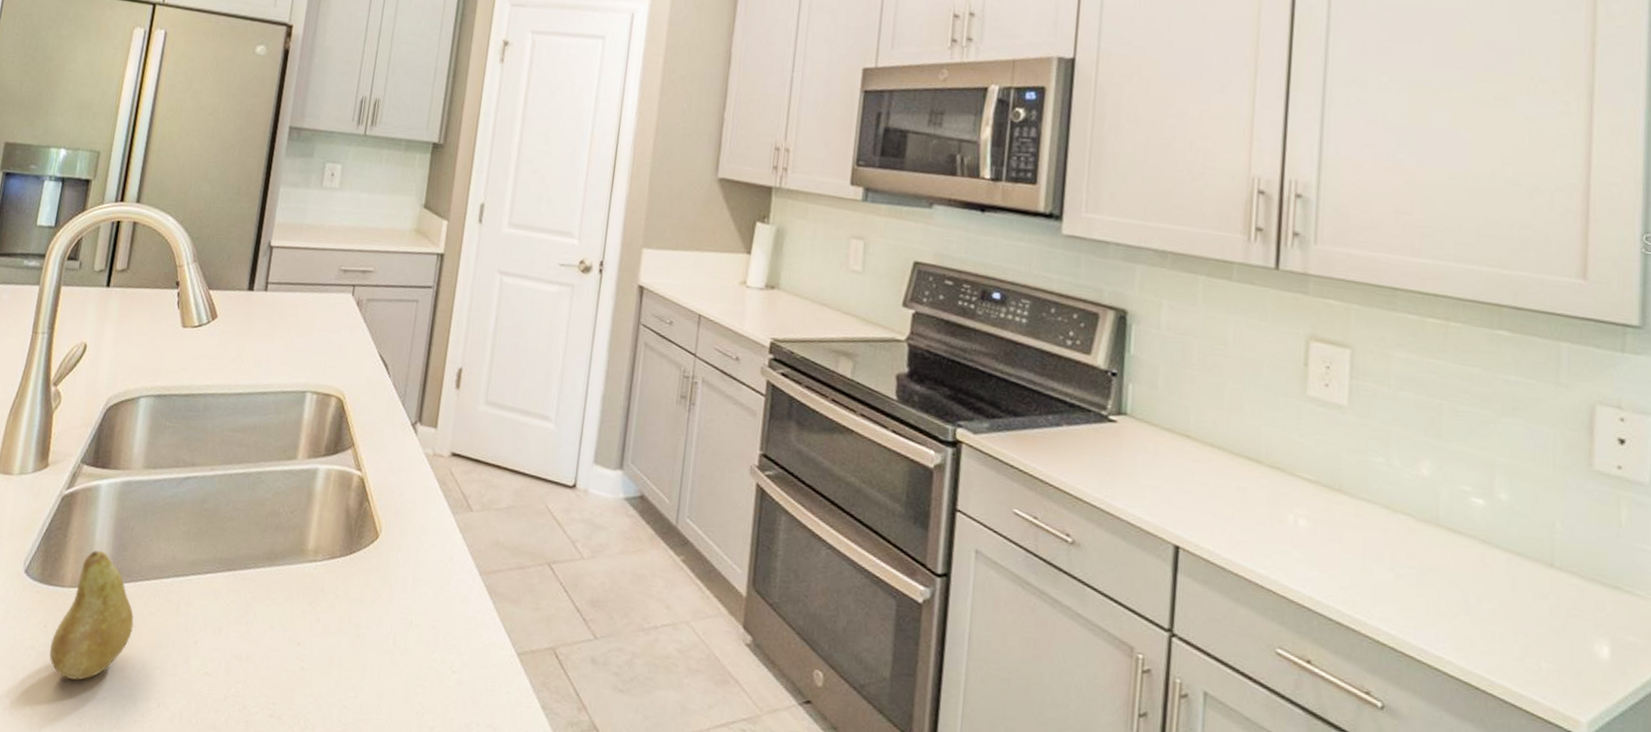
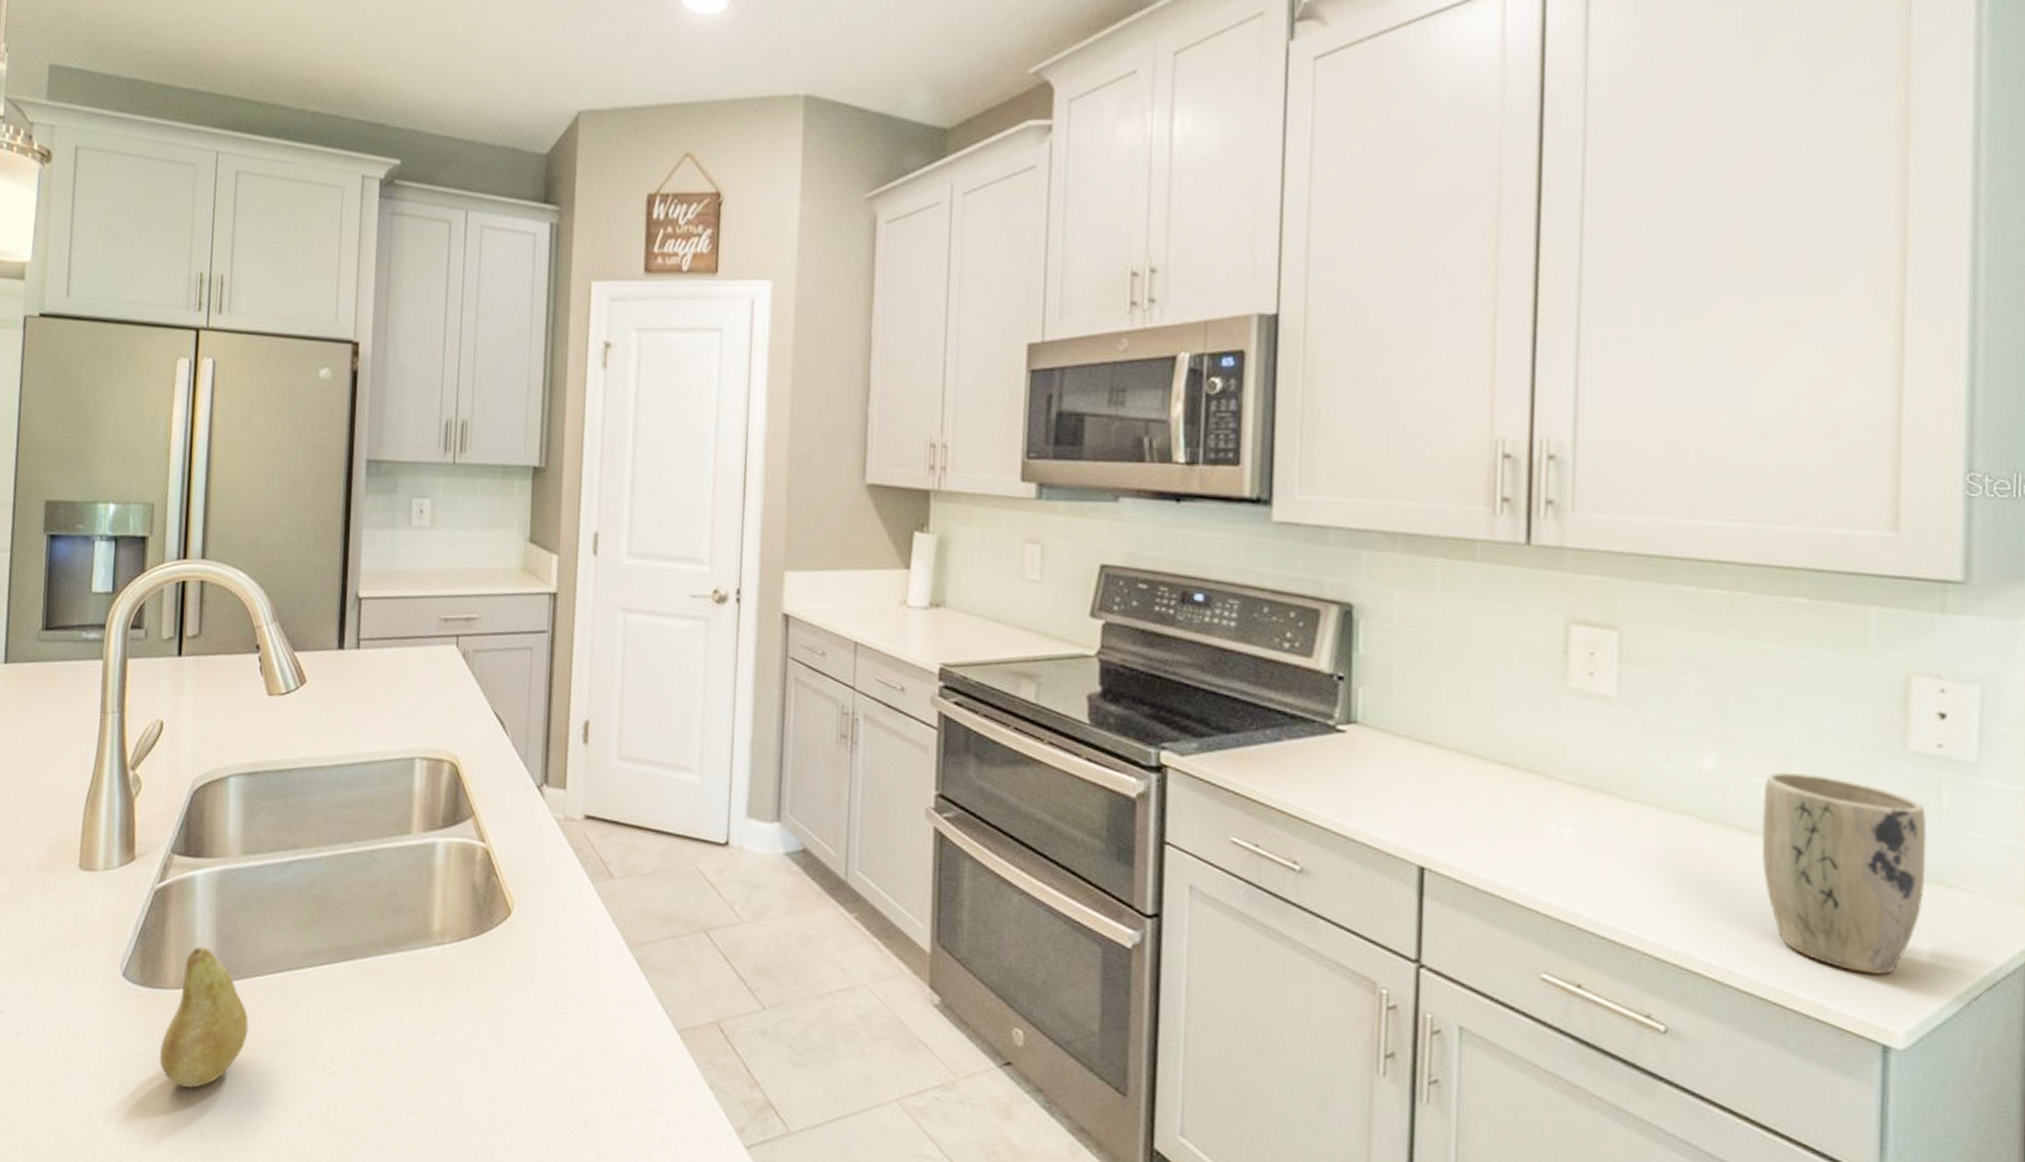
plant pot: none [1468,481,1608,668] -> present [1762,772,1927,975]

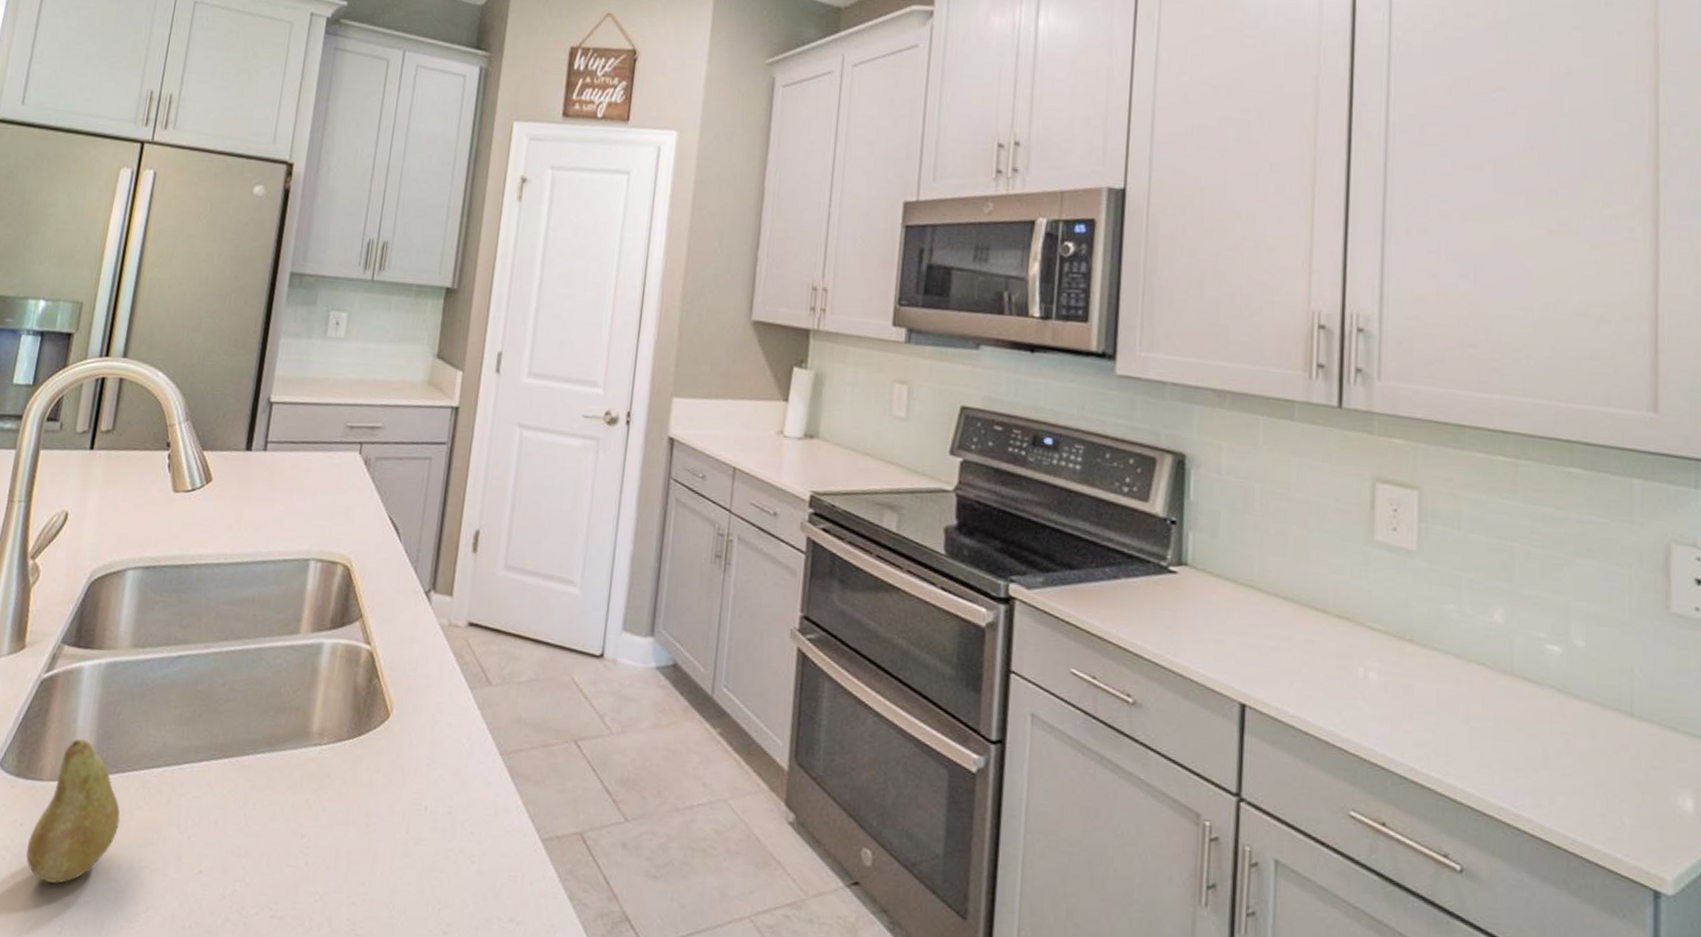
plant pot: present [1762,772,1927,975] -> none [1545,627,1688,823]

